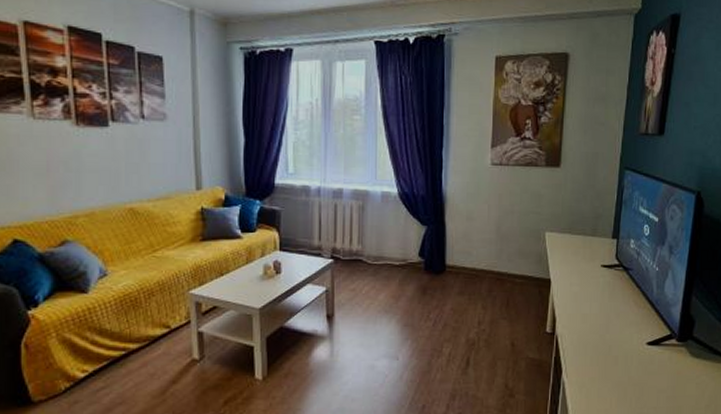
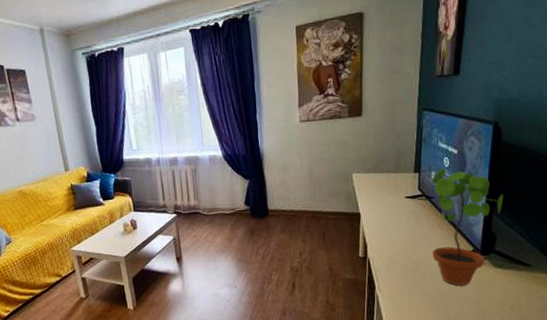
potted plant: none [626,236,704,375] -> present [431,167,504,286]

